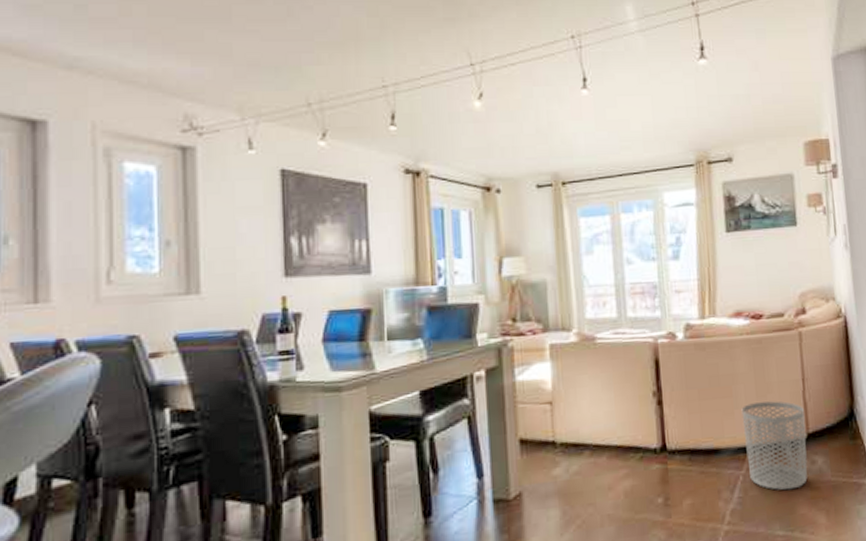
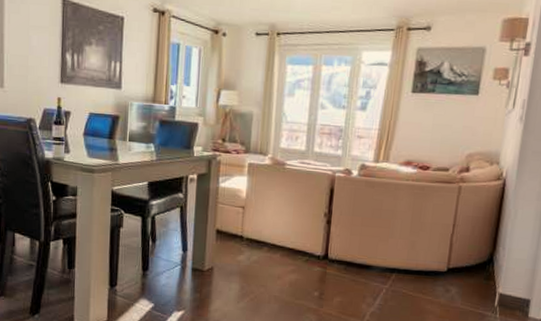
waste bin: present [741,401,808,491] -> none [392,236,449,308]

